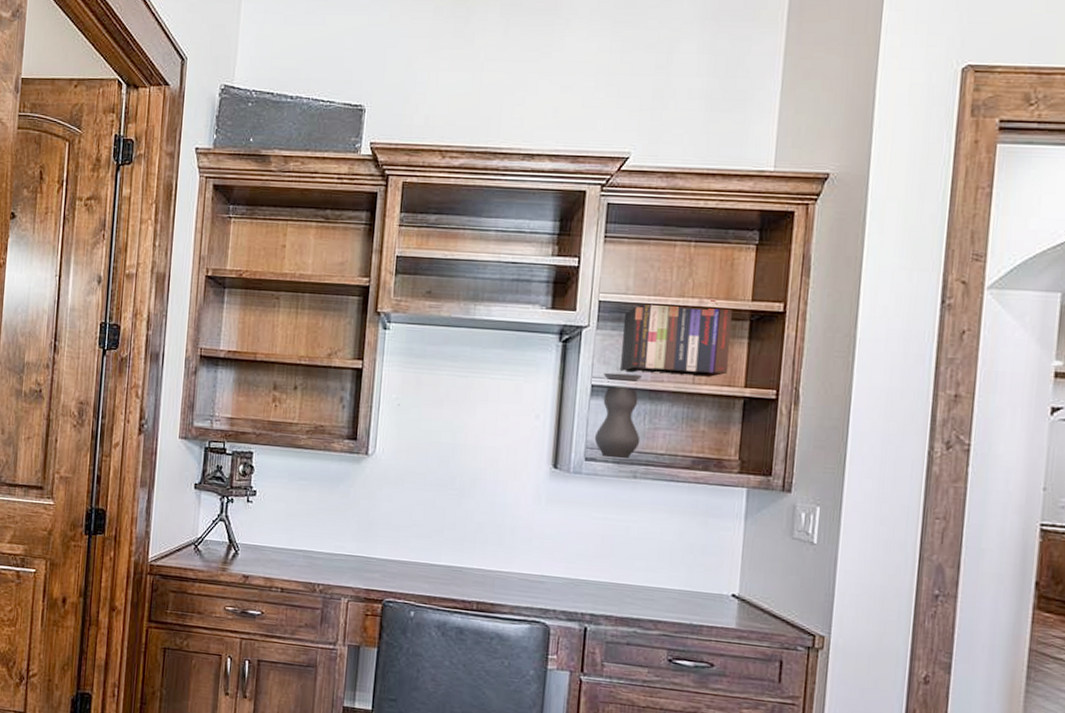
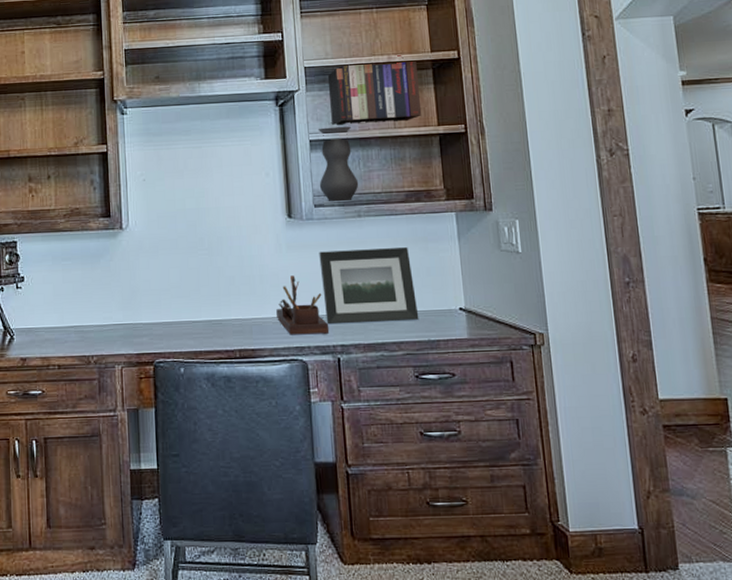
desk organizer: none [524,531,581,600] -> present [276,275,330,335]
picture frame: none [578,510,685,600] -> present [319,247,419,325]

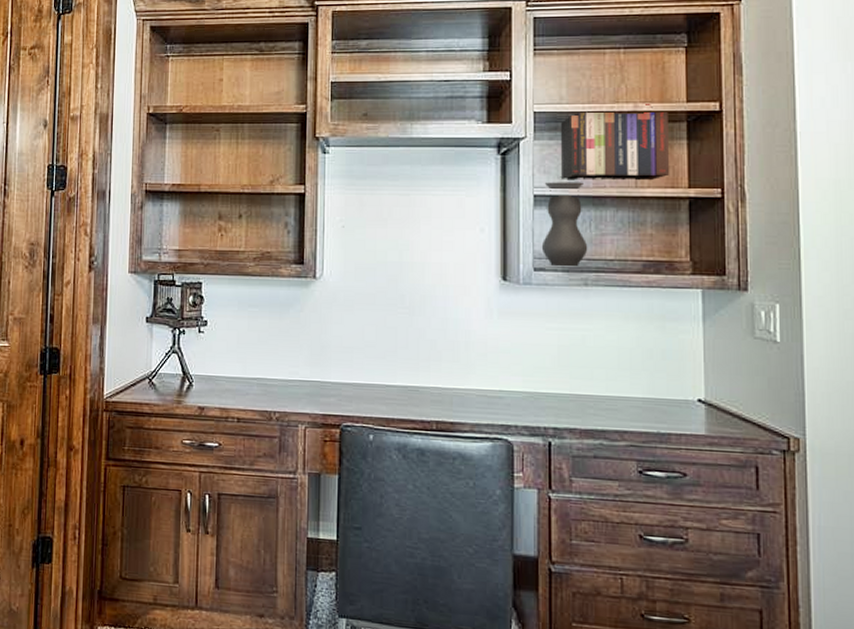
desk organizer: present [276,275,330,335] -> none [482,345,541,414]
picture frame: present [319,247,419,325] -> none [535,321,648,408]

